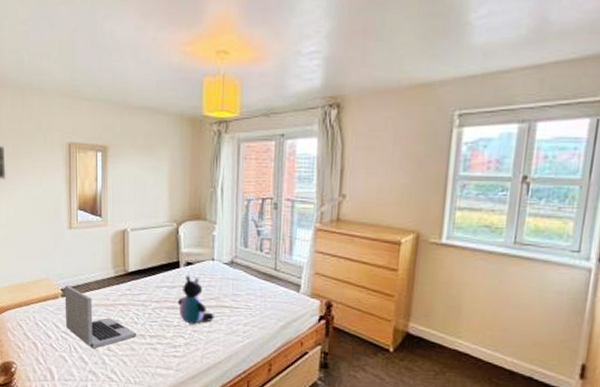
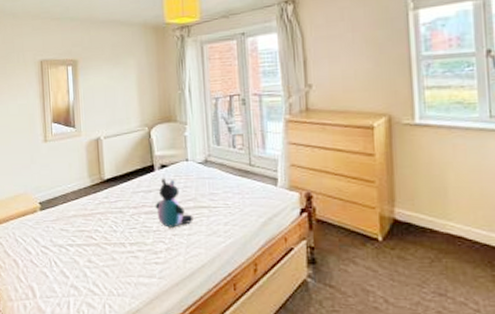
laptop: present [64,285,136,349] -> none [42,198,116,262]

